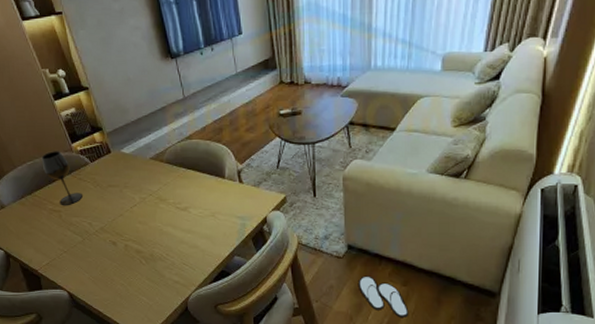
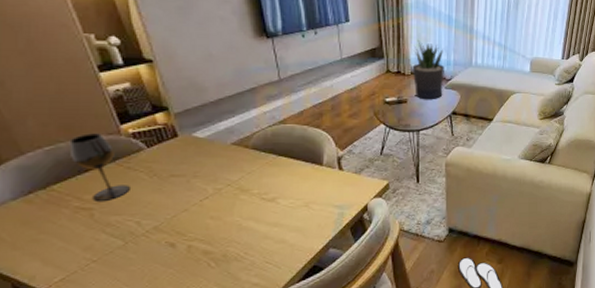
planter: none [305,46,340,111] -> present [412,40,444,100]

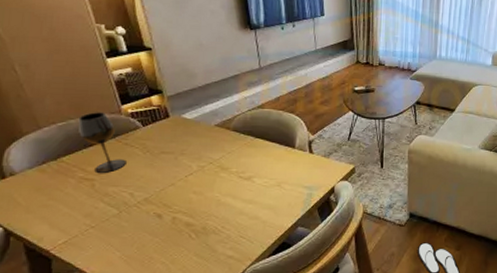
planter: present [412,40,444,100] -> none [380,34,410,90]

